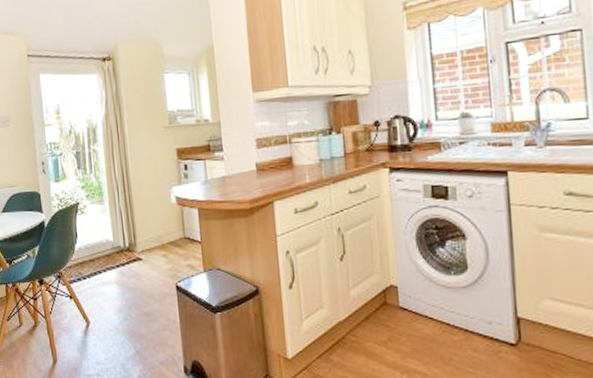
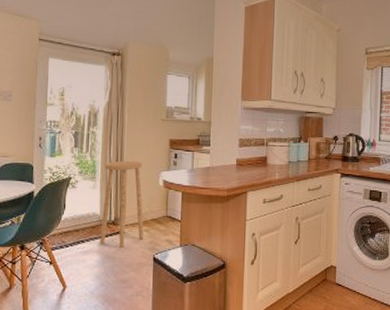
stool: none [110,177,162,277] -> present [100,160,144,248]

